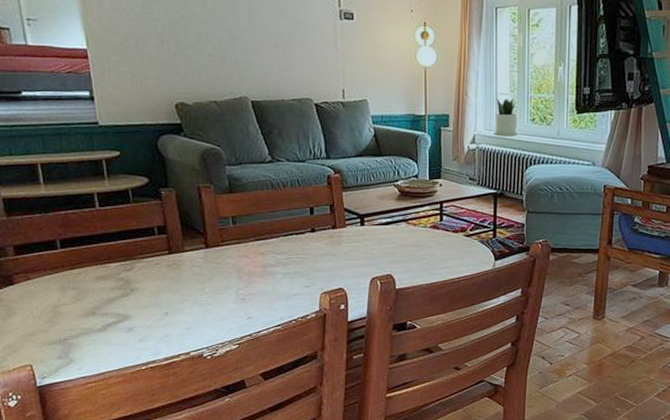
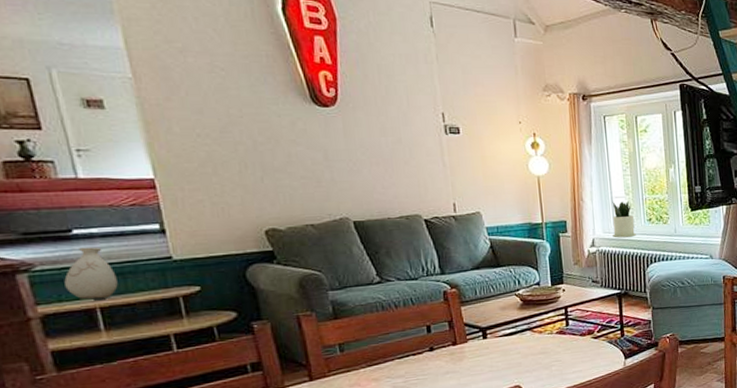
vase: none [14,108,55,156] -> present [64,247,118,300]

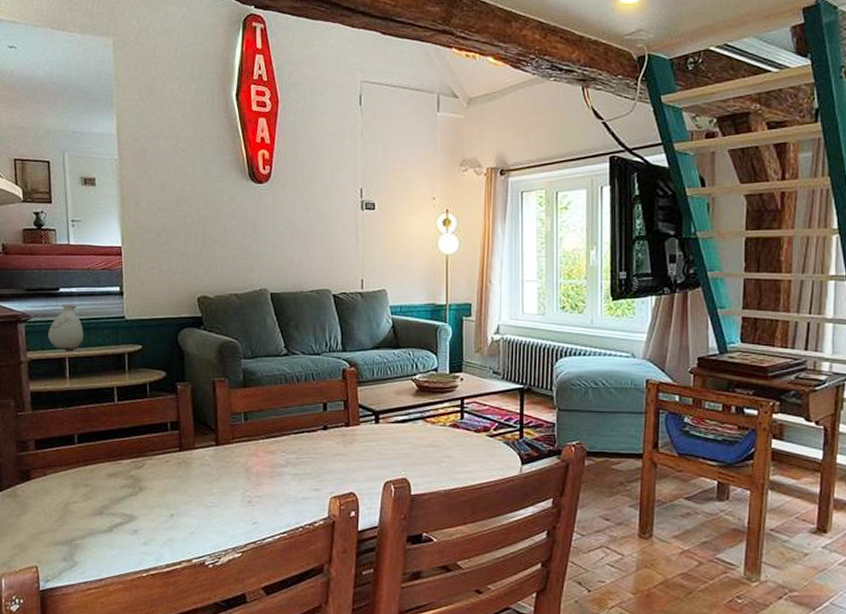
planter: present [612,200,637,238] -> none [520,284,547,326]

